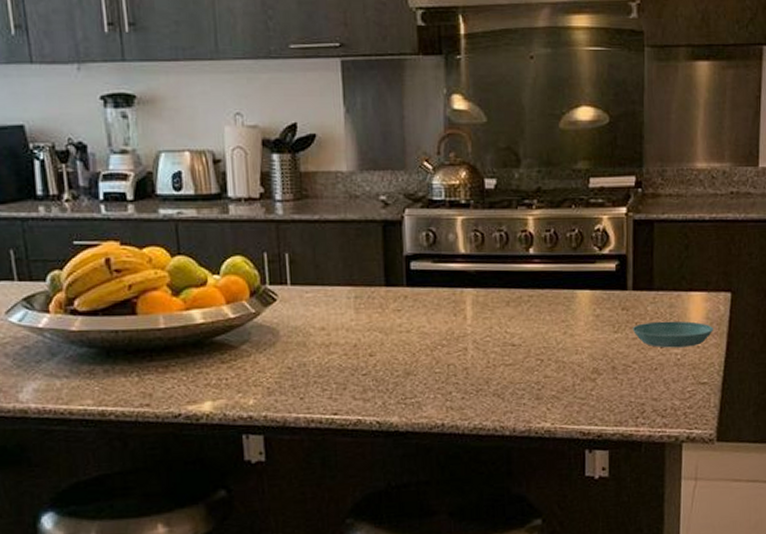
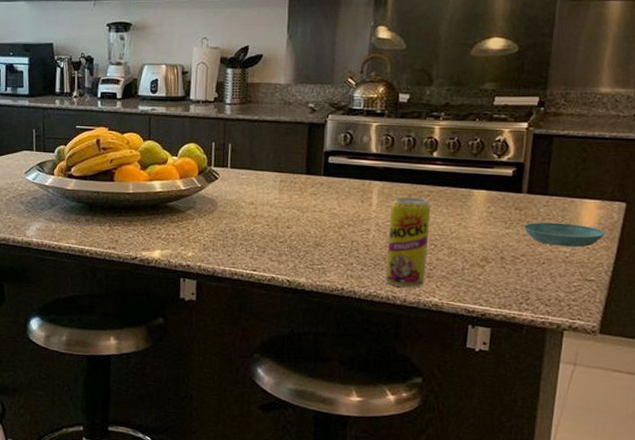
beverage can: none [488,305,534,415] -> present [385,197,431,288]

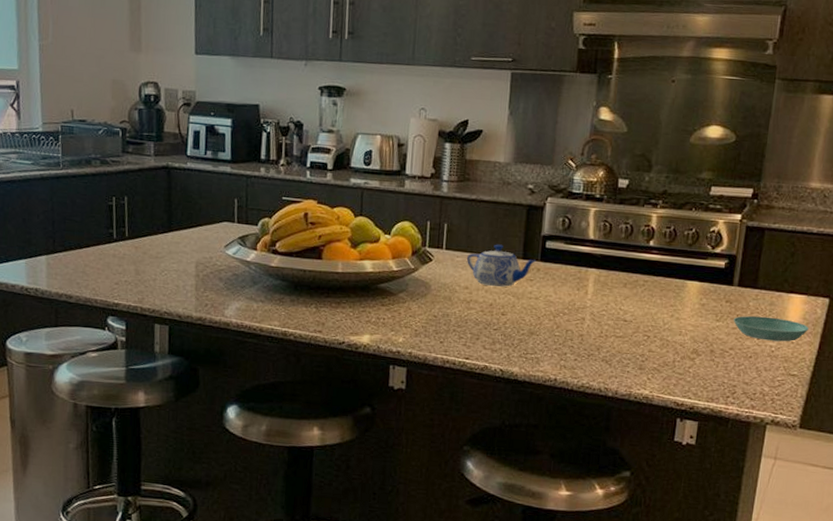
teapot: none [251,161,320,202] -> present [466,244,537,287]
beverage can: present [385,197,431,288] -> none [598,286,646,380]

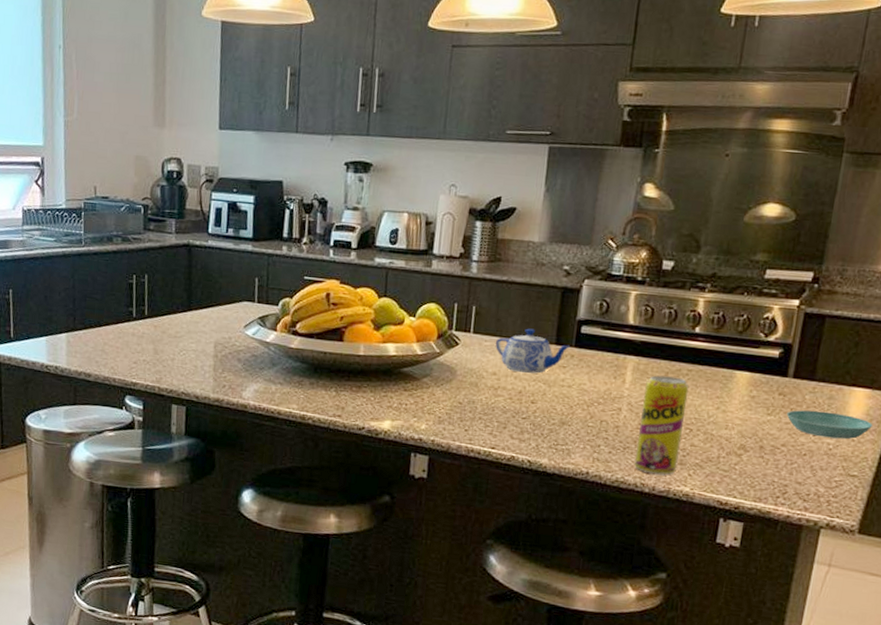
beverage can: none [598,286,646,380] -> present [634,375,689,475]

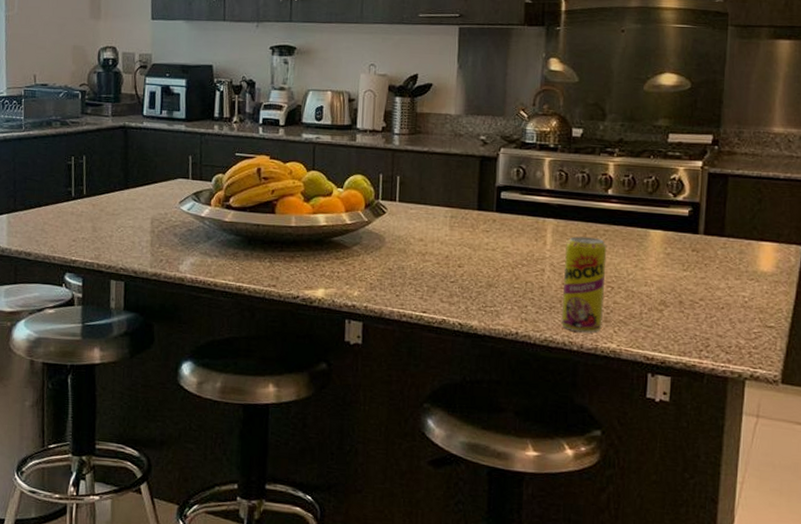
teapot: present [495,328,571,374] -> none [420,195,492,239]
saucer: present [786,410,872,440] -> none [701,264,783,292]

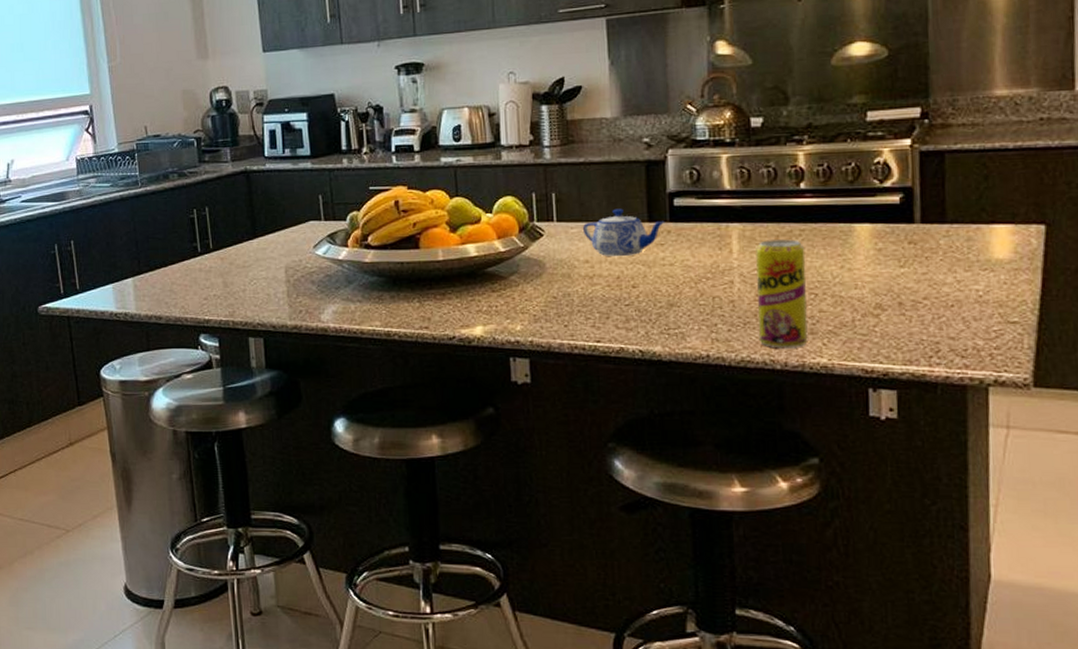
teapot: none [420,195,492,239] -> present [582,208,665,257]

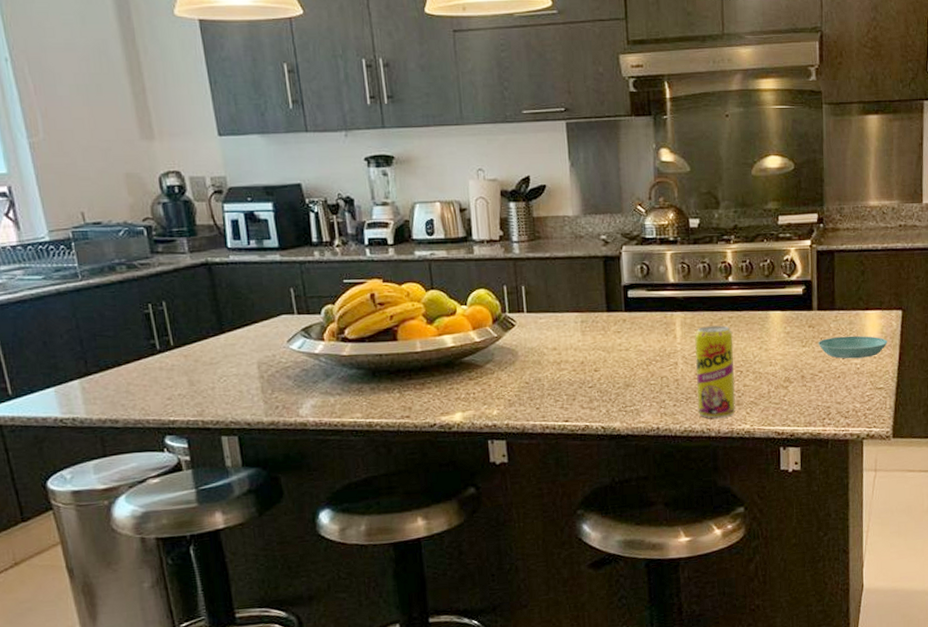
teapot: present [582,208,665,257] -> none [549,300,621,344]
saucer: none [921,255,1024,284] -> present [818,335,887,359]

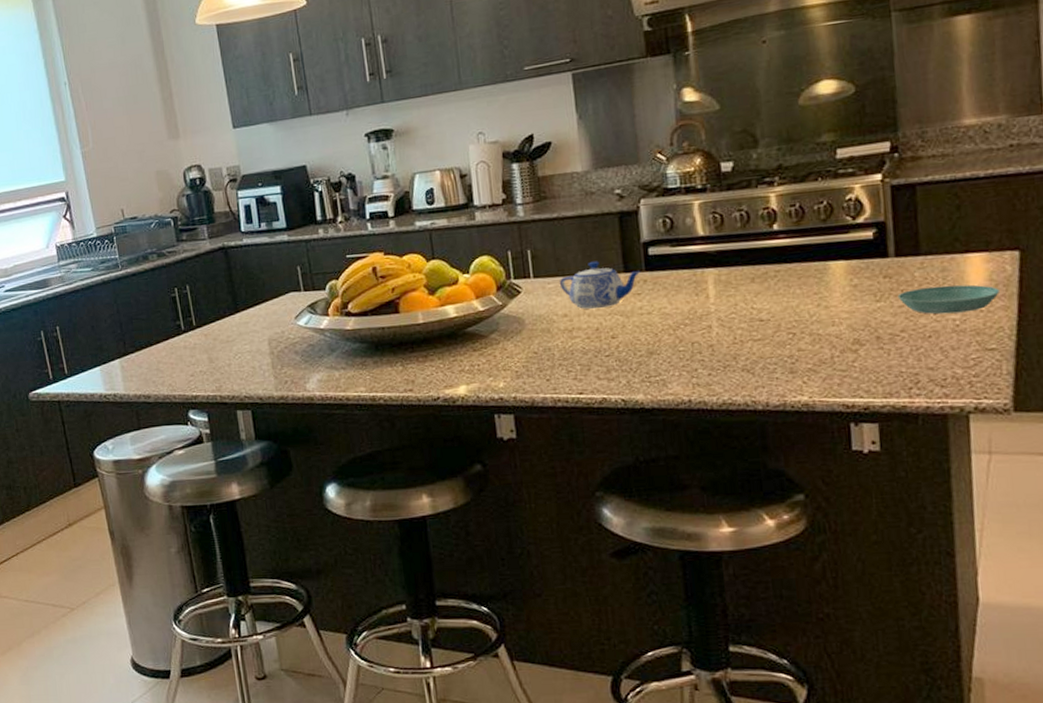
teapot: none [549,300,621,344] -> present [559,261,641,309]
beverage can: present [695,325,736,419] -> none [732,281,788,389]

